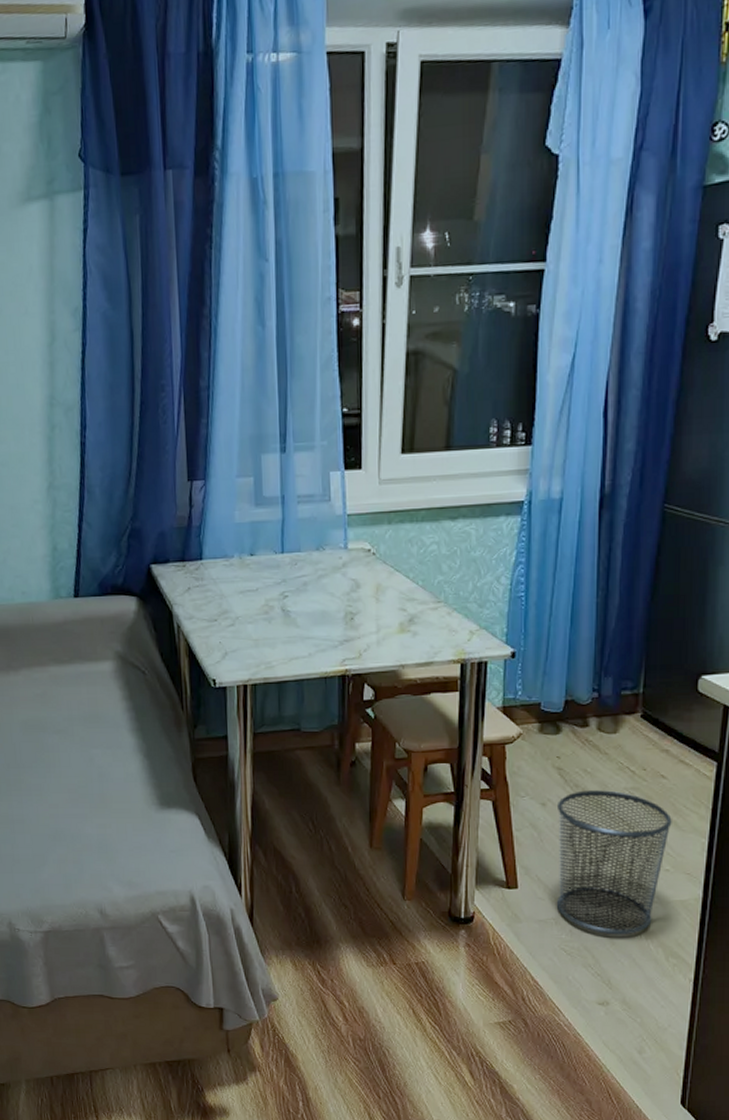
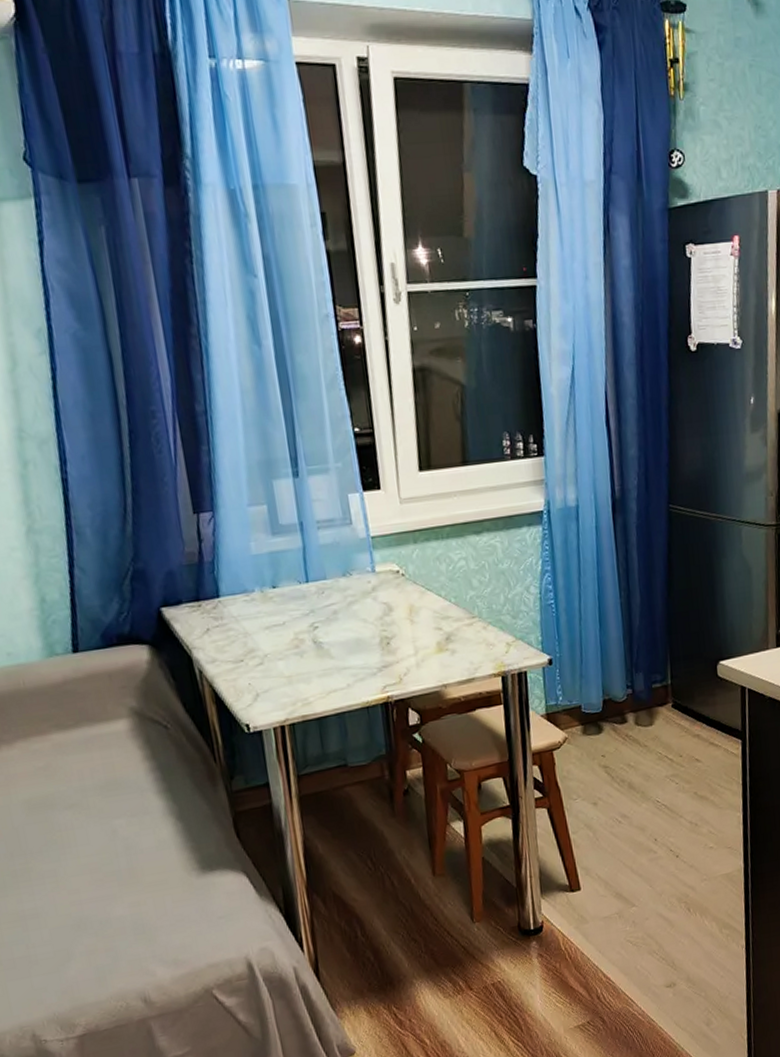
waste bin: present [556,790,672,935] -> none [607,780,710,919]

